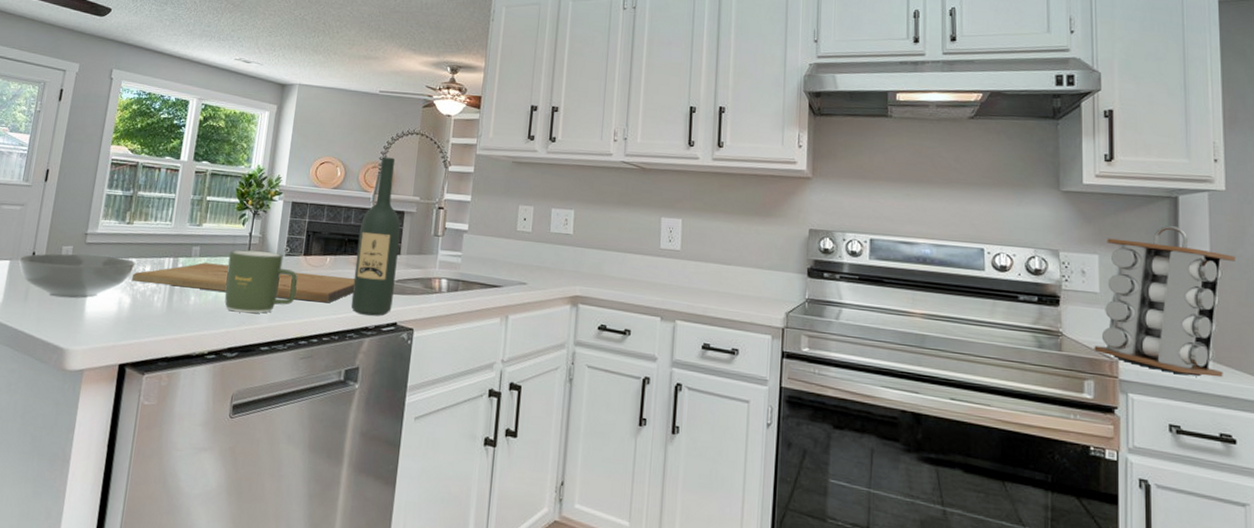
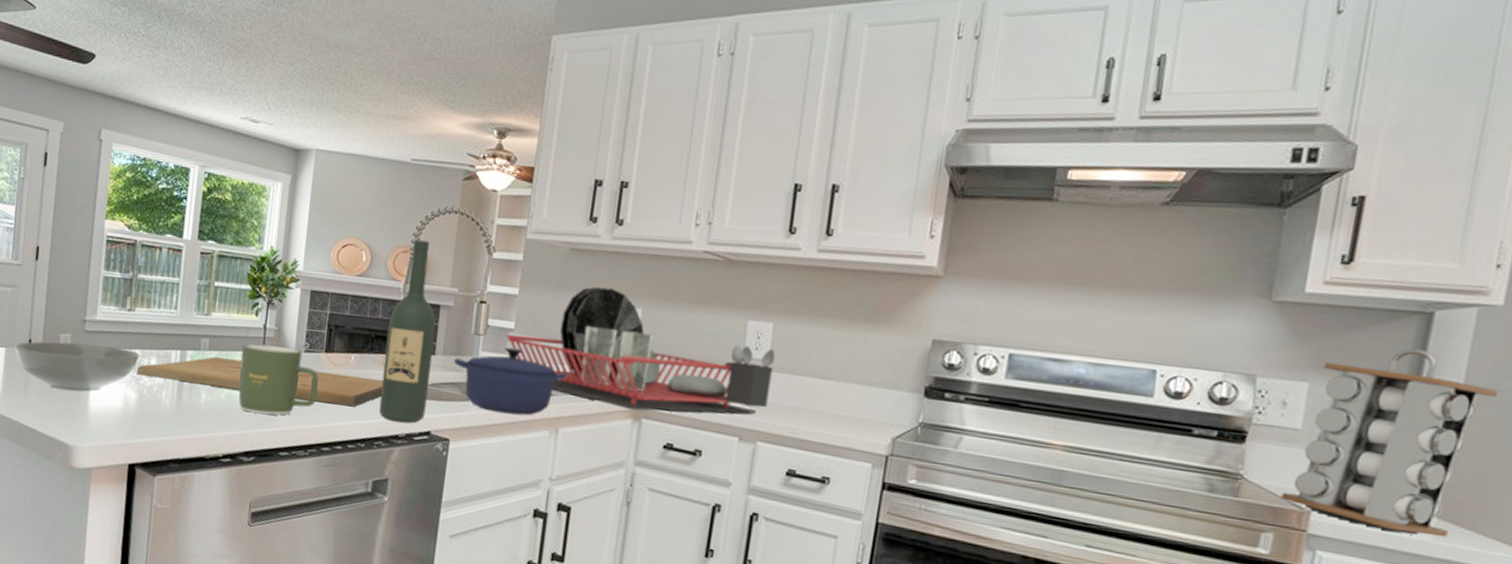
cooking pot: none [417,245,514,306] -> present [454,346,567,416]
dish rack: none [462,192,686,298] -> present [507,286,776,415]

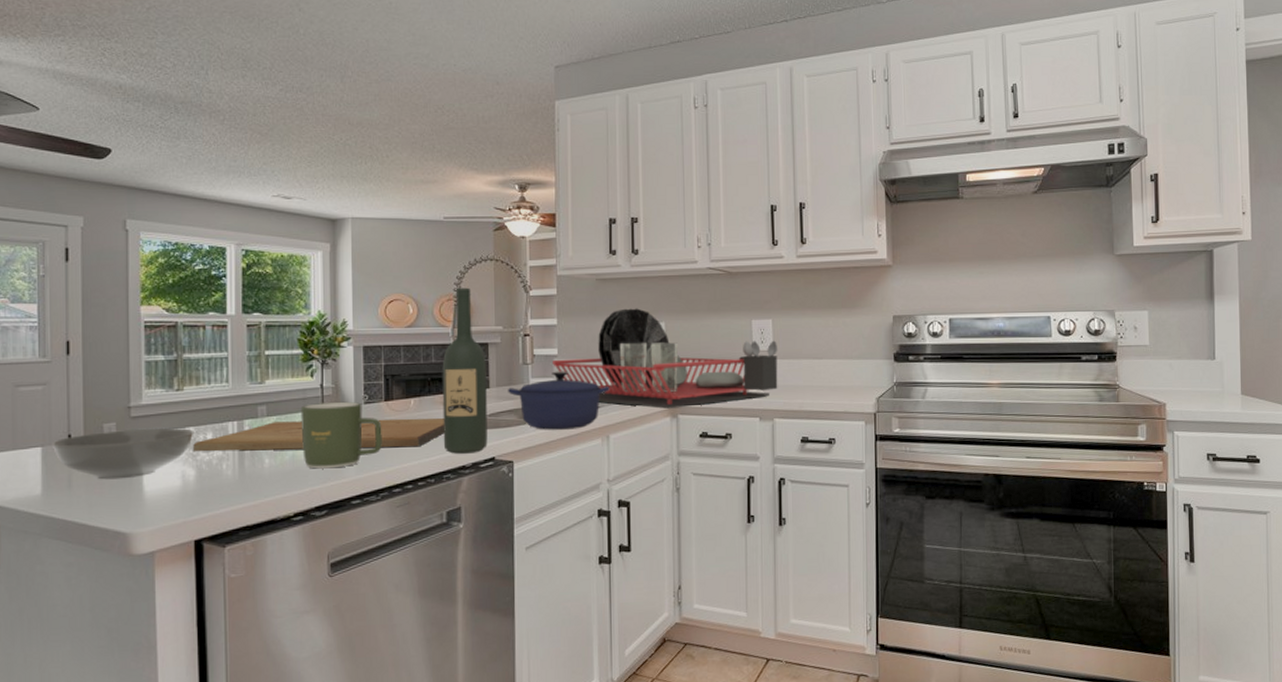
spice rack: present [1281,349,1500,538] -> none [1145,277,1260,410]

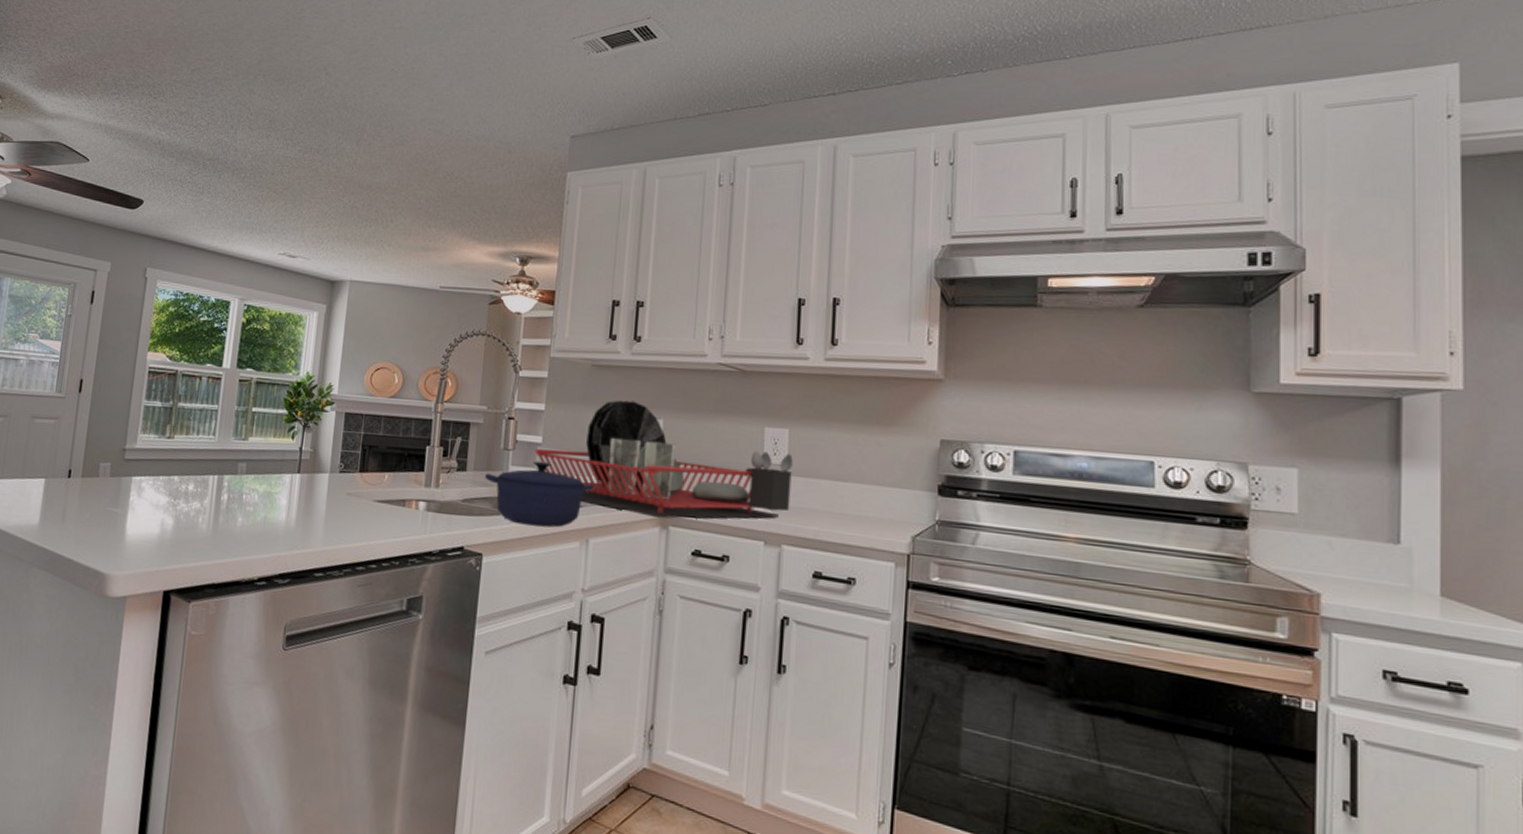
bowl: present [51,428,194,480] -> none [54,471,178,520]
cutting board: present [193,417,444,452] -> none [174,480,416,525]
mug: present [300,402,382,469] -> none [274,466,354,537]
wine bottle: present [442,287,488,455] -> none [412,361,466,541]

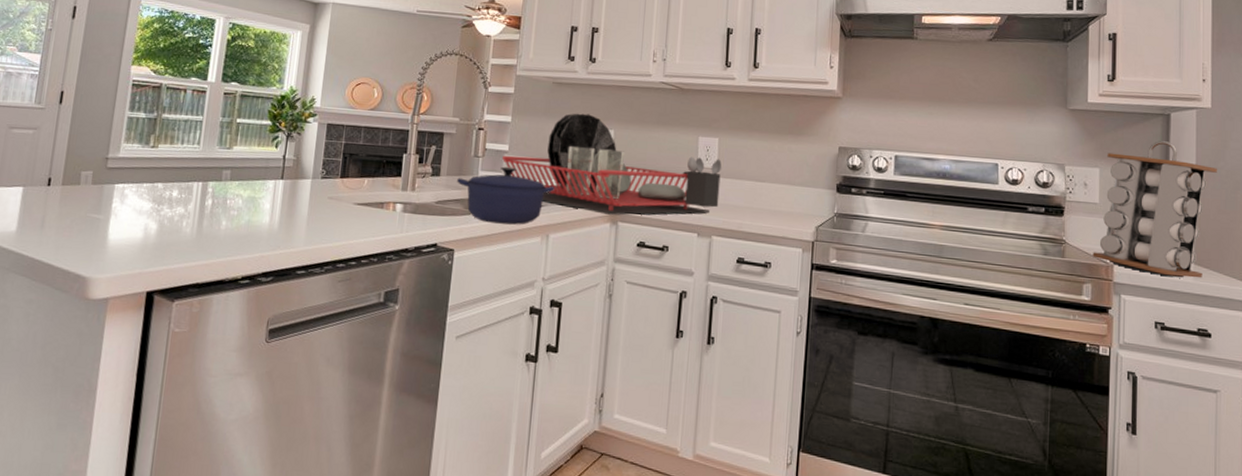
spice rack: none [1290,433,1475,615] -> present [1093,141,1218,278]

